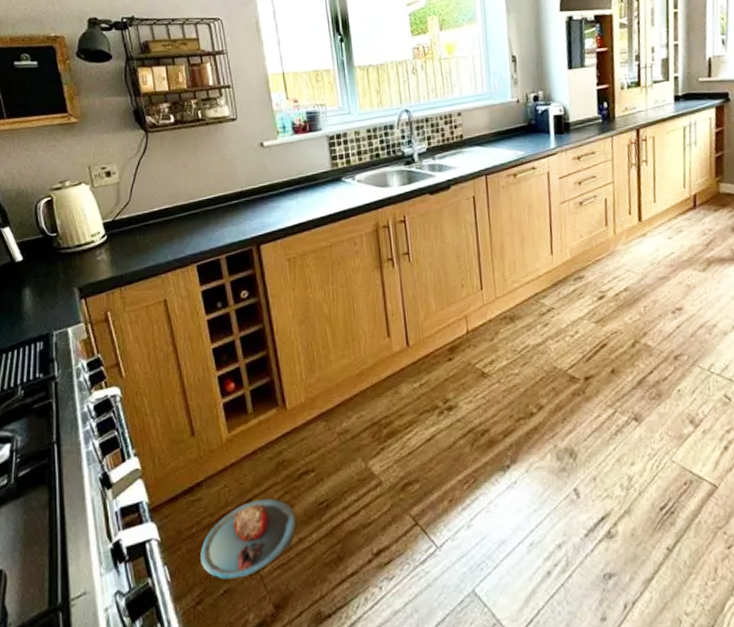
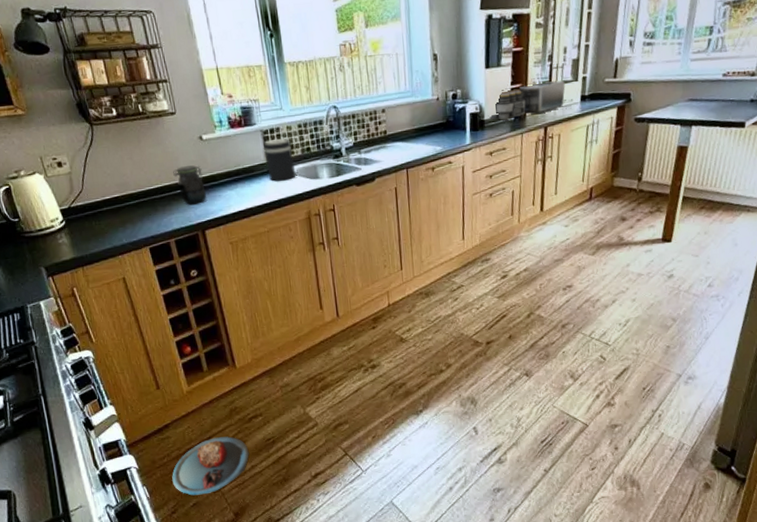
jar: none [229,173,264,217] -> present [173,165,206,205]
cylinder: none [328,143,364,190] -> present [263,138,296,181]
spice rack: none [573,89,614,123] -> present [488,88,526,120]
toaster: none [606,80,656,116] -> present [519,80,565,115]

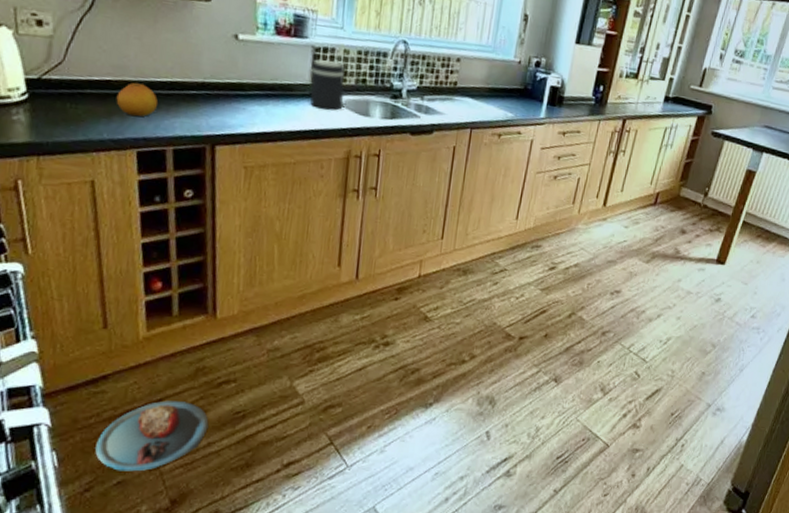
fruit: none [125,193,156,221] -> present [116,82,159,117]
jar: present [173,165,206,205] -> none [190,63,229,112]
spice rack: present [488,88,526,120] -> none [568,69,609,103]
toaster: present [519,80,565,115] -> none [605,71,652,105]

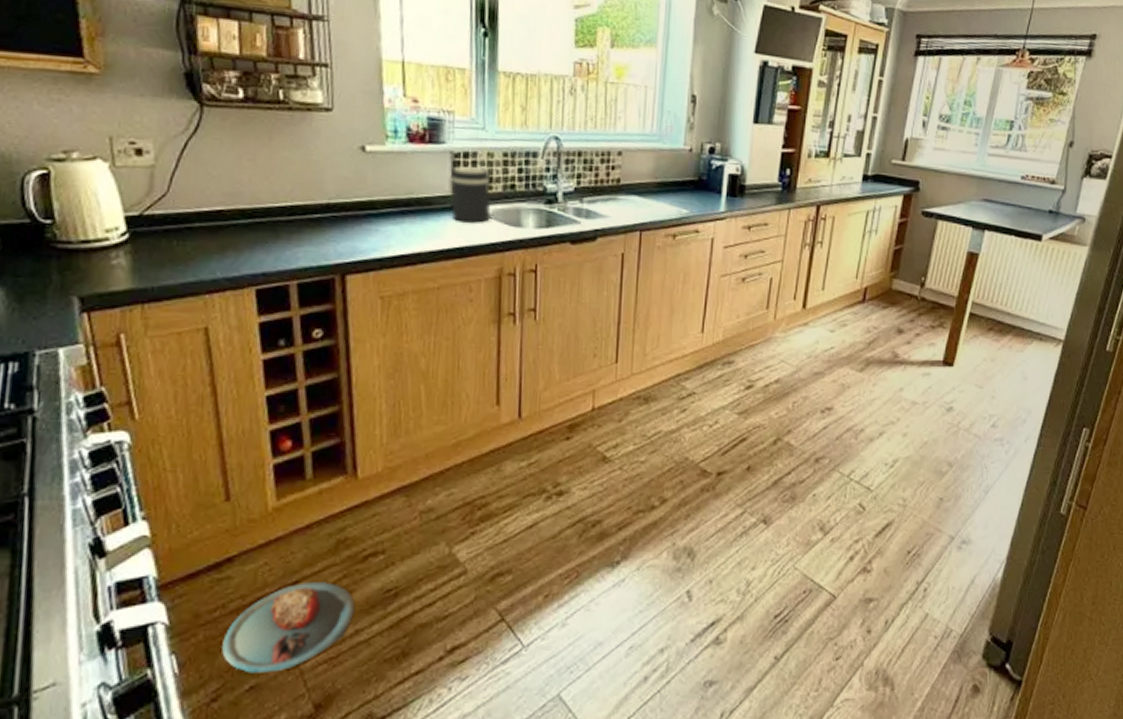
fruit: present [116,82,159,117] -> none [229,210,278,250]

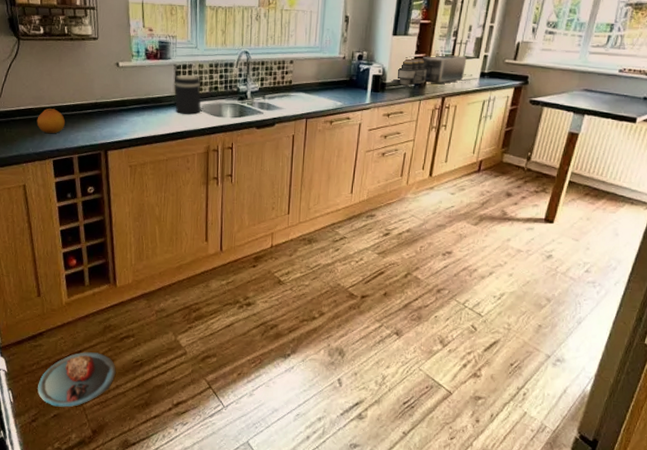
fruit: none [229,210,278,250] -> present [37,108,66,134]
spice rack: none [750,151,797,189] -> present [390,56,427,86]
toaster: none [792,150,846,189] -> present [423,54,467,85]

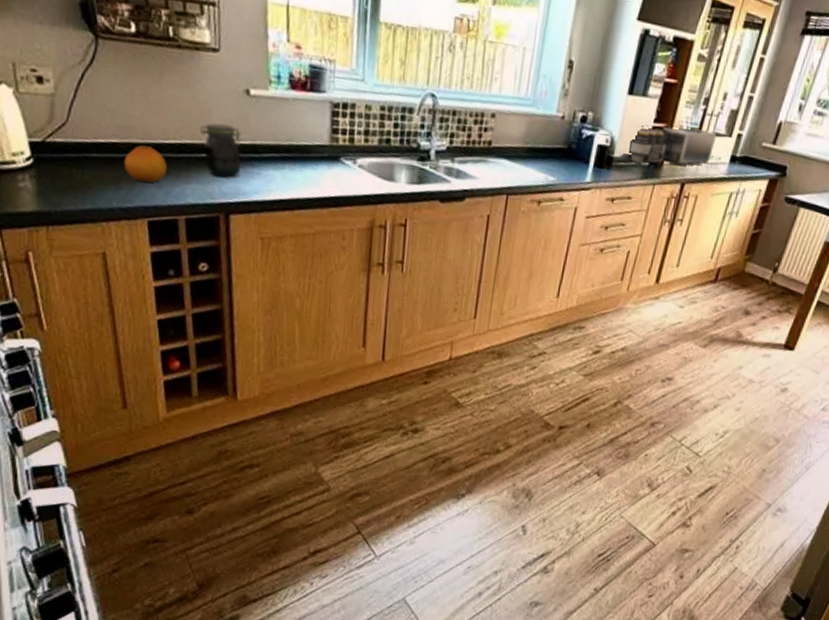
pet bowl: present [37,352,116,407] -> none [121,483,233,554]
jar: none [87,88,114,125] -> present [200,123,241,178]
cylinder: present [174,74,202,114] -> none [328,117,367,174]

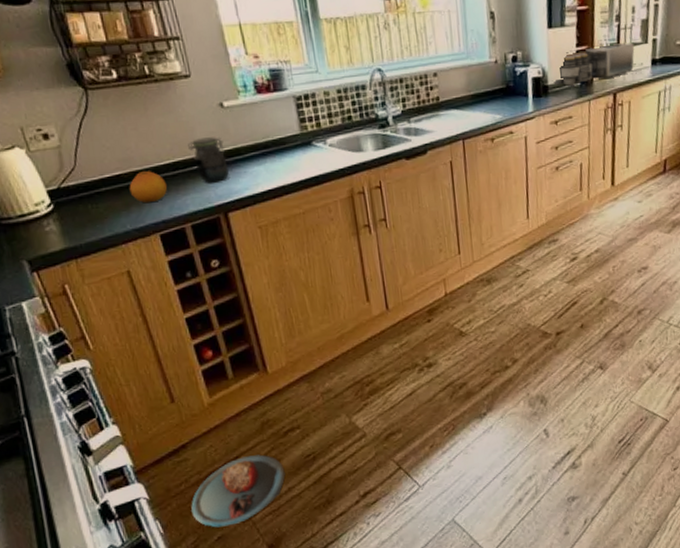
pet bowl: none [121,483,233,554] -> present [191,454,285,528]

